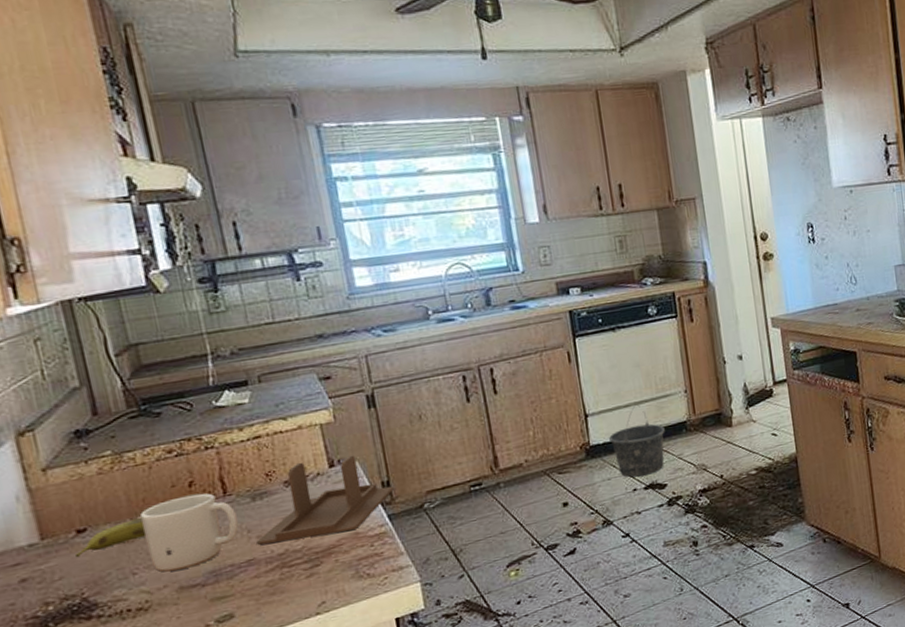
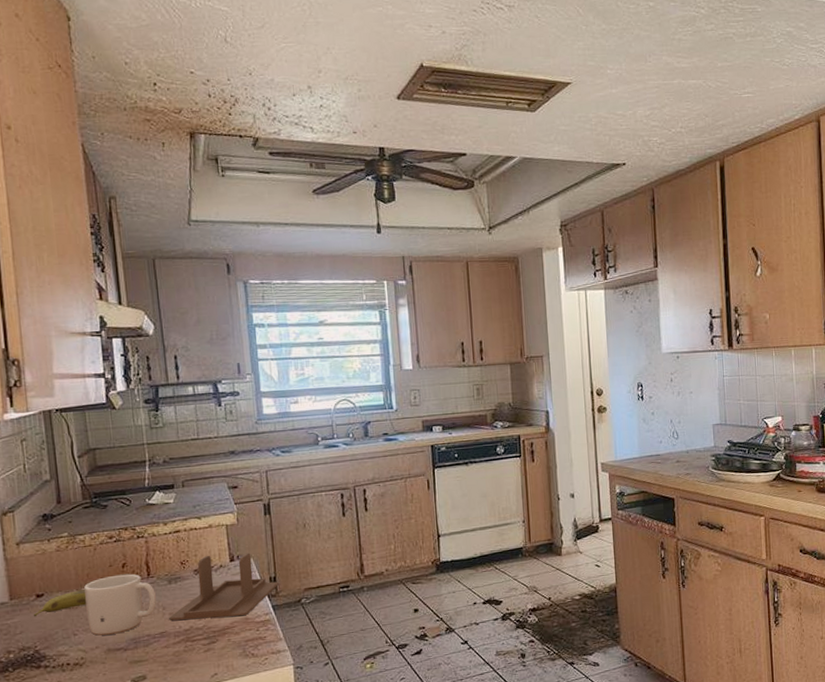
bucket: present [608,404,665,478] -> none [456,529,504,593]

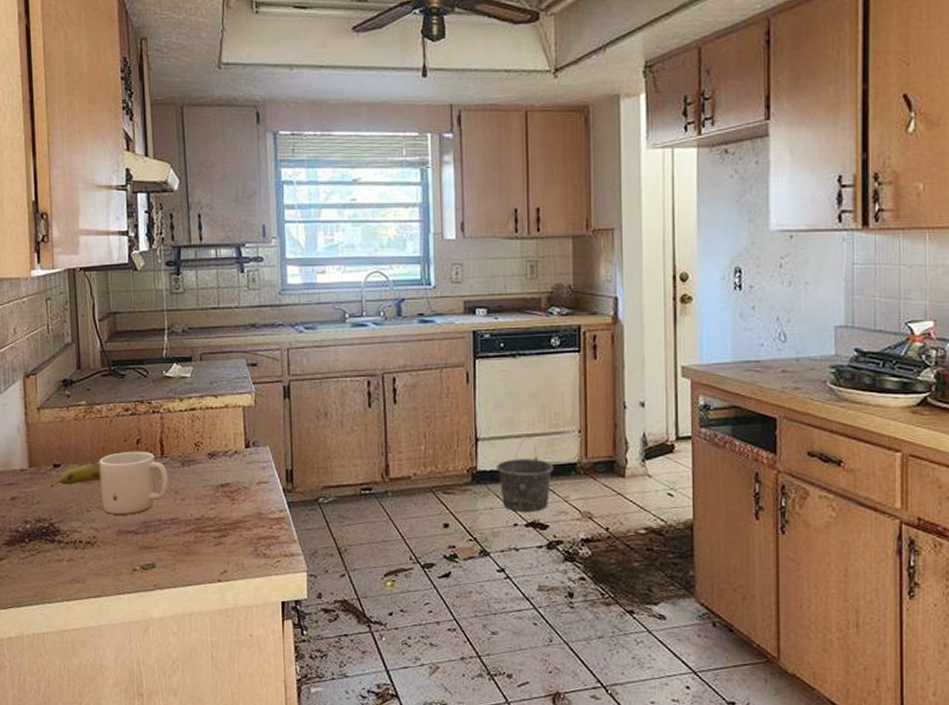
napkin holder: present [169,552,280,621] -> none [180,438,296,510]
bucket: none [456,529,504,593] -> present [495,436,553,512]

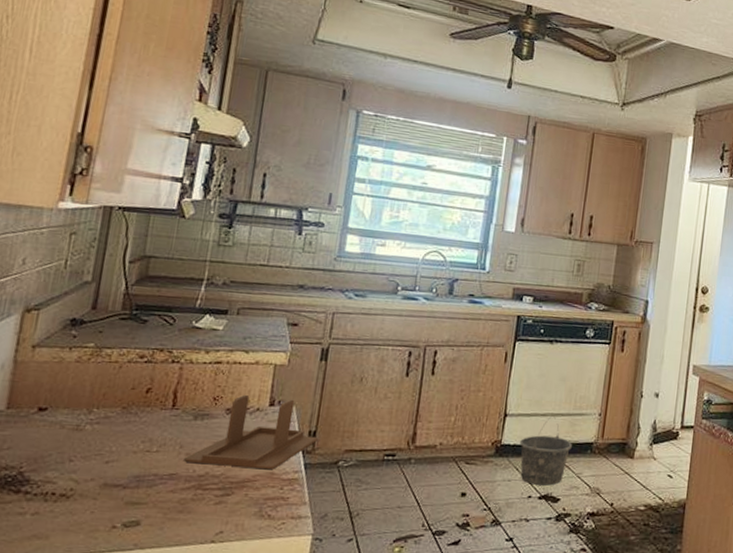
fruit: present [49,464,101,488] -> none [28,410,97,433]
mug: present [99,451,170,515] -> none [89,400,177,468]
napkin holder: none [180,438,296,510] -> present [184,394,319,470]

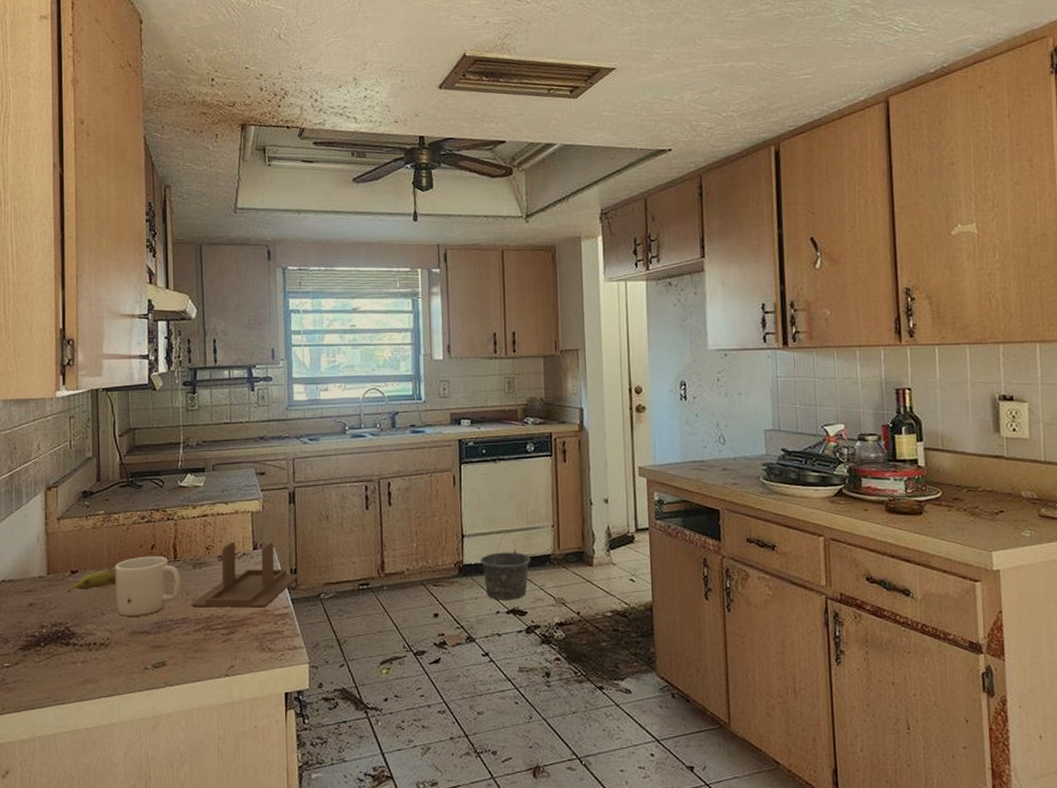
fruit: none [28,410,97,433] -> present [66,569,117,593]
mug: none [89,400,177,468] -> present [115,556,182,617]

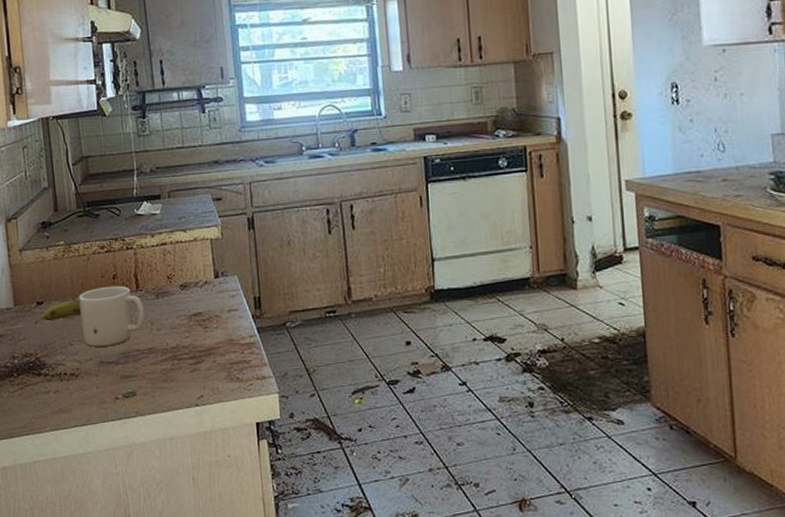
napkin holder: present [191,541,300,608] -> none [157,269,264,337]
bucket: present [479,532,531,600] -> none [452,254,508,327]

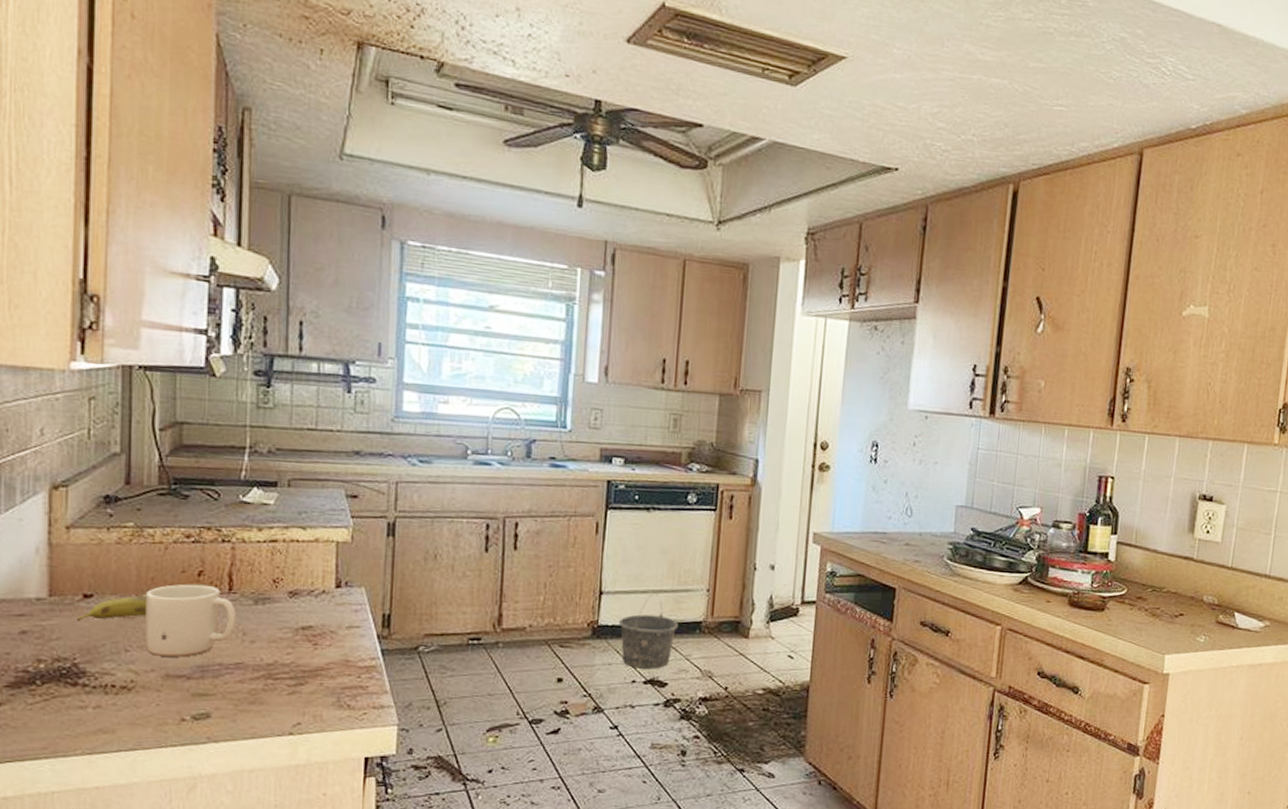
bucket: none [452,254,508,327] -> present [618,592,678,669]

